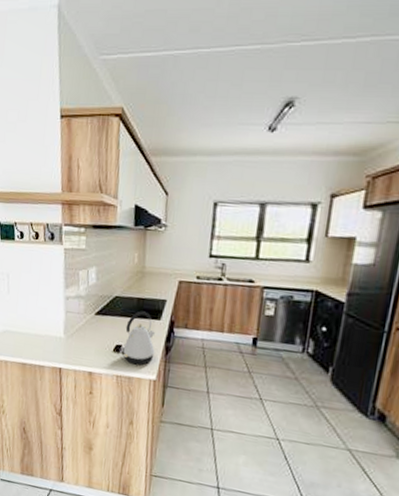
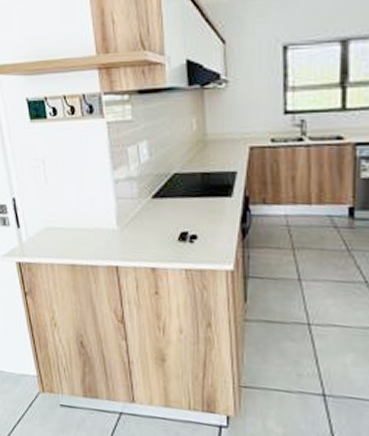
kettle: present [122,311,156,365] -> none [190,188,229,254]

